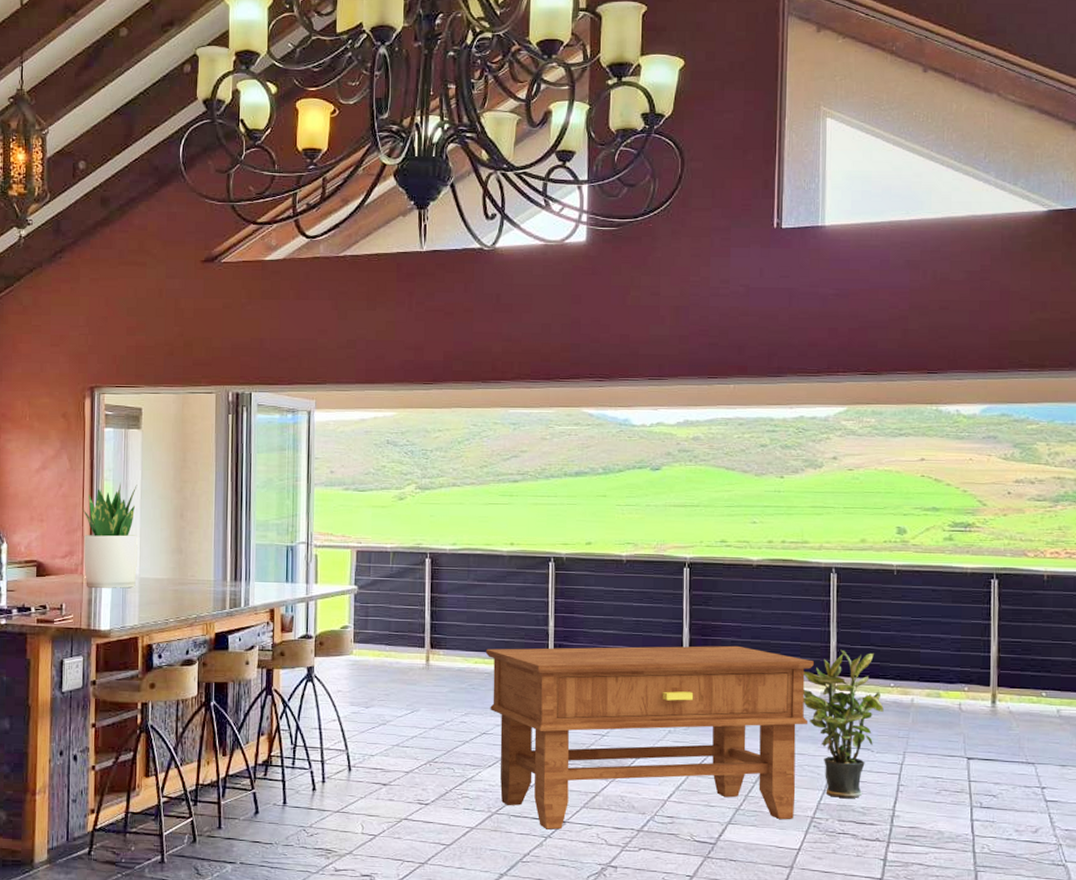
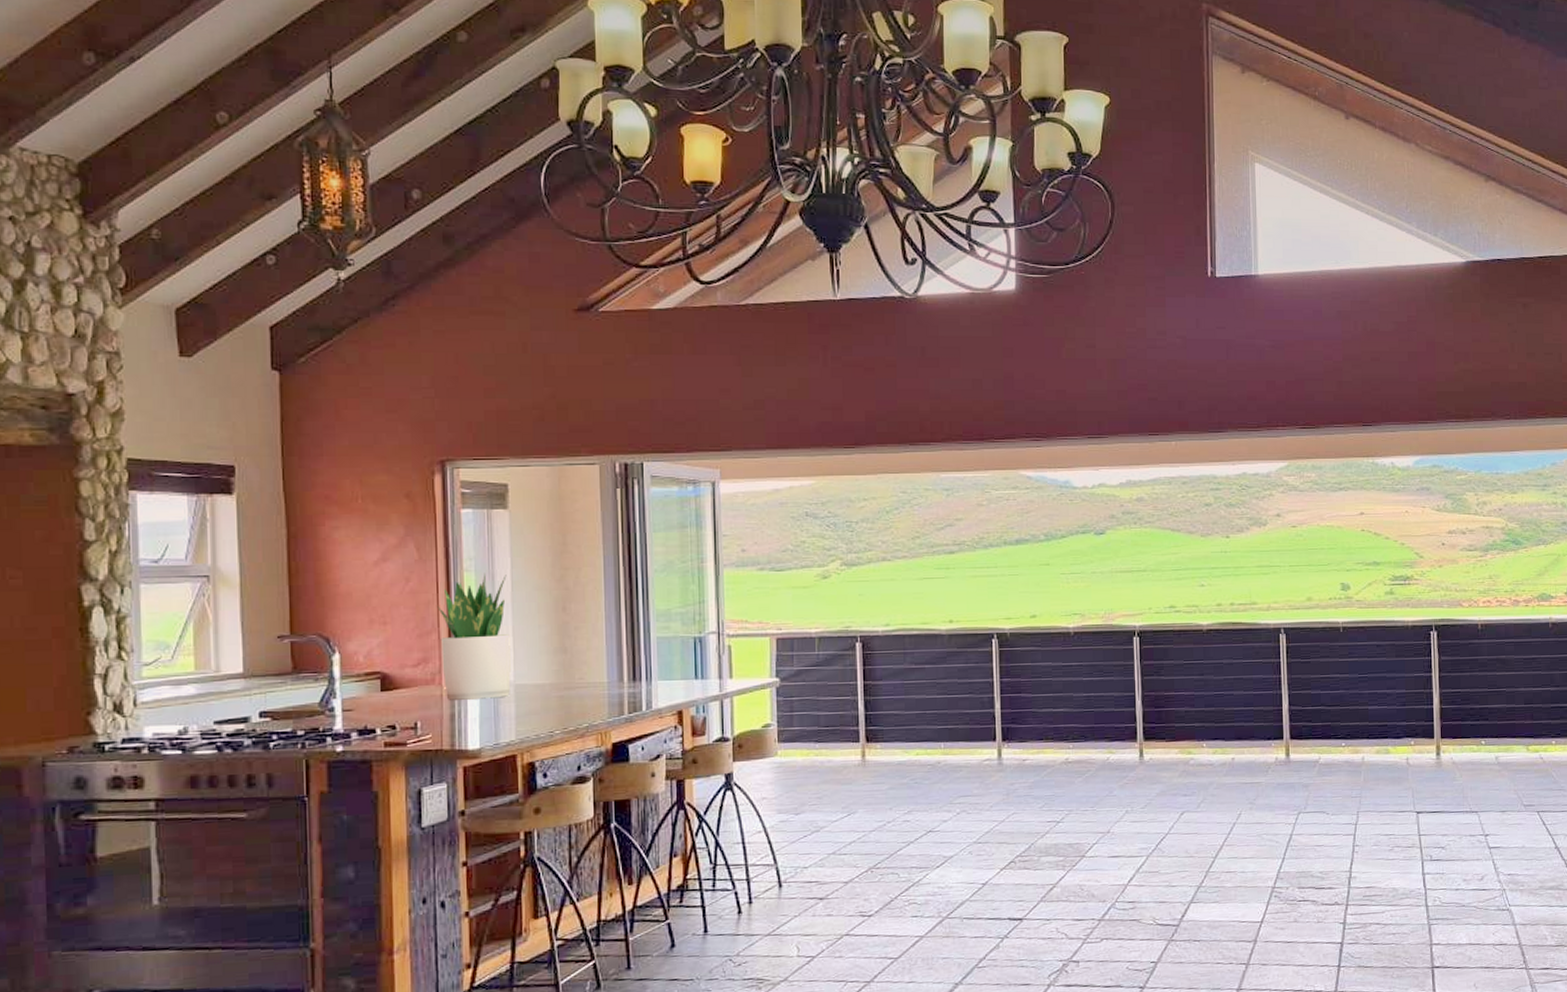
side table: present [485,645,814,830] -> none [927,715,1267,929]
potted plant: present [803,649,884,798] -> none [1258,712,1337,865]

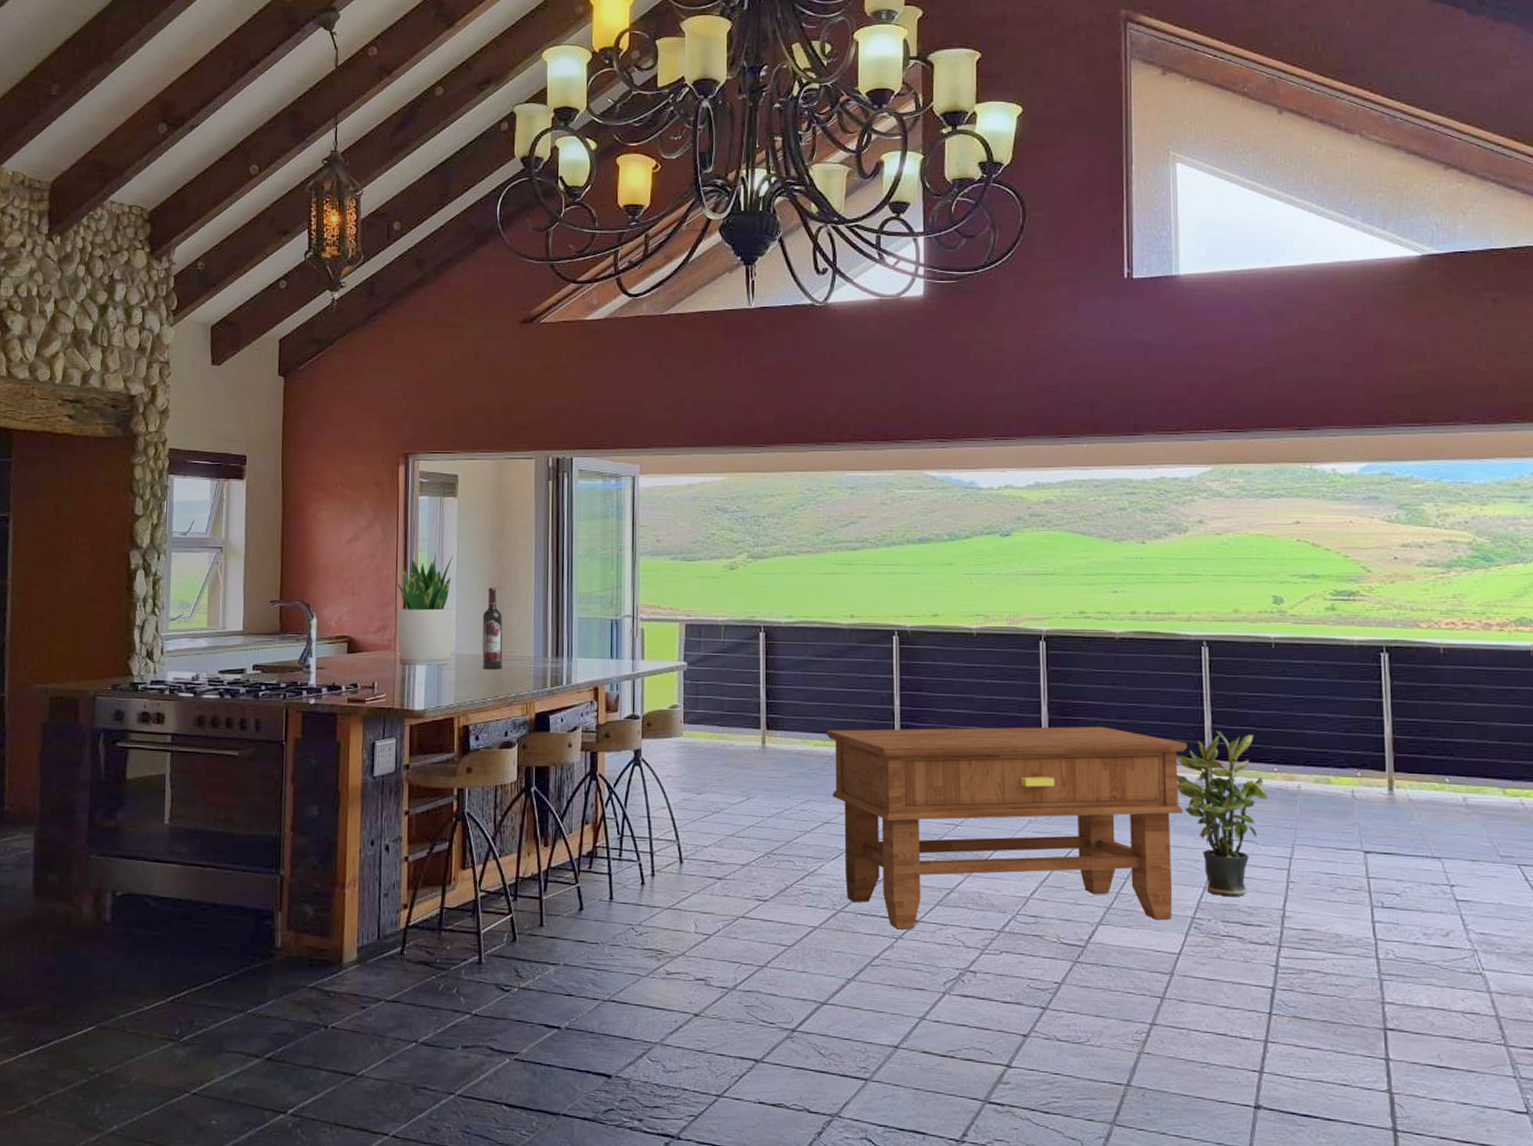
wine bottle: none [545,609,571,701] -> present [482,588,503,671]
side table: none [927,715,1267,929] -> present [826,726,1187,930]
potted plant: none [1258,712,1337,865] -> present [1176,730,1268,896]

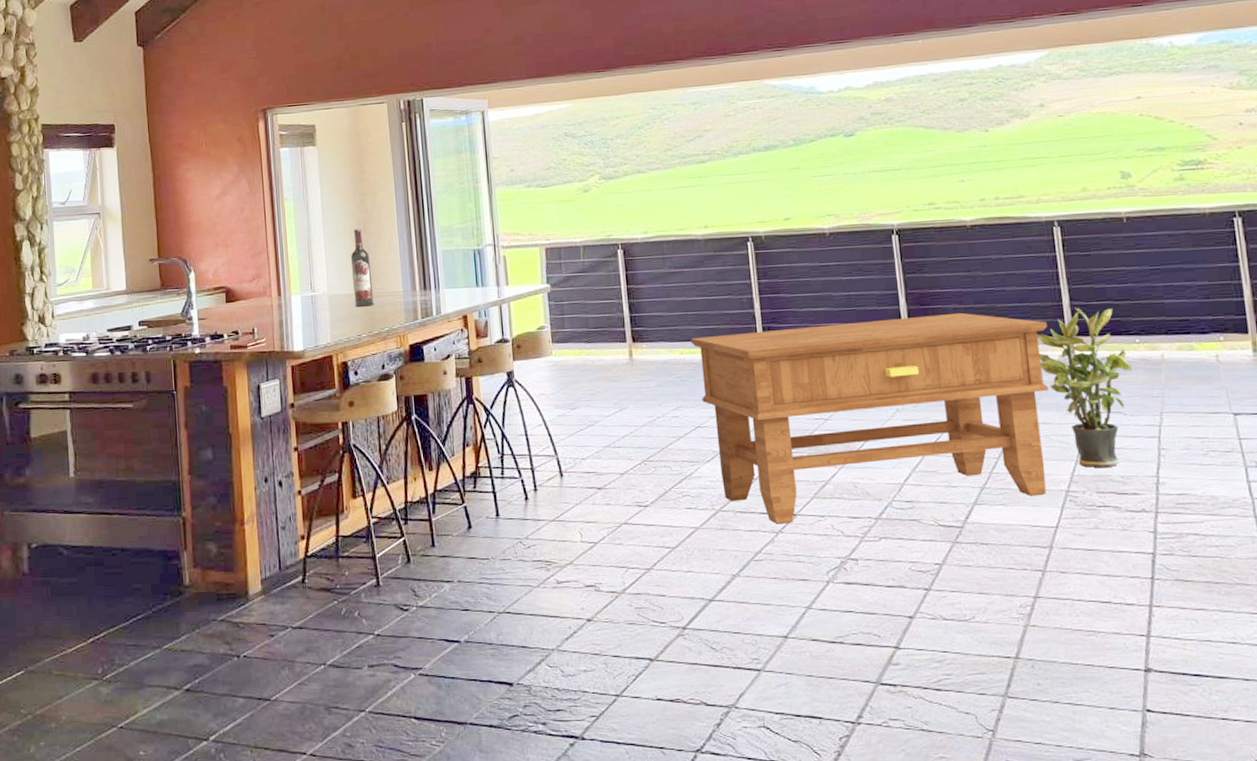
planter: present [396,552,454,666] -> none [265,200,325,310]

